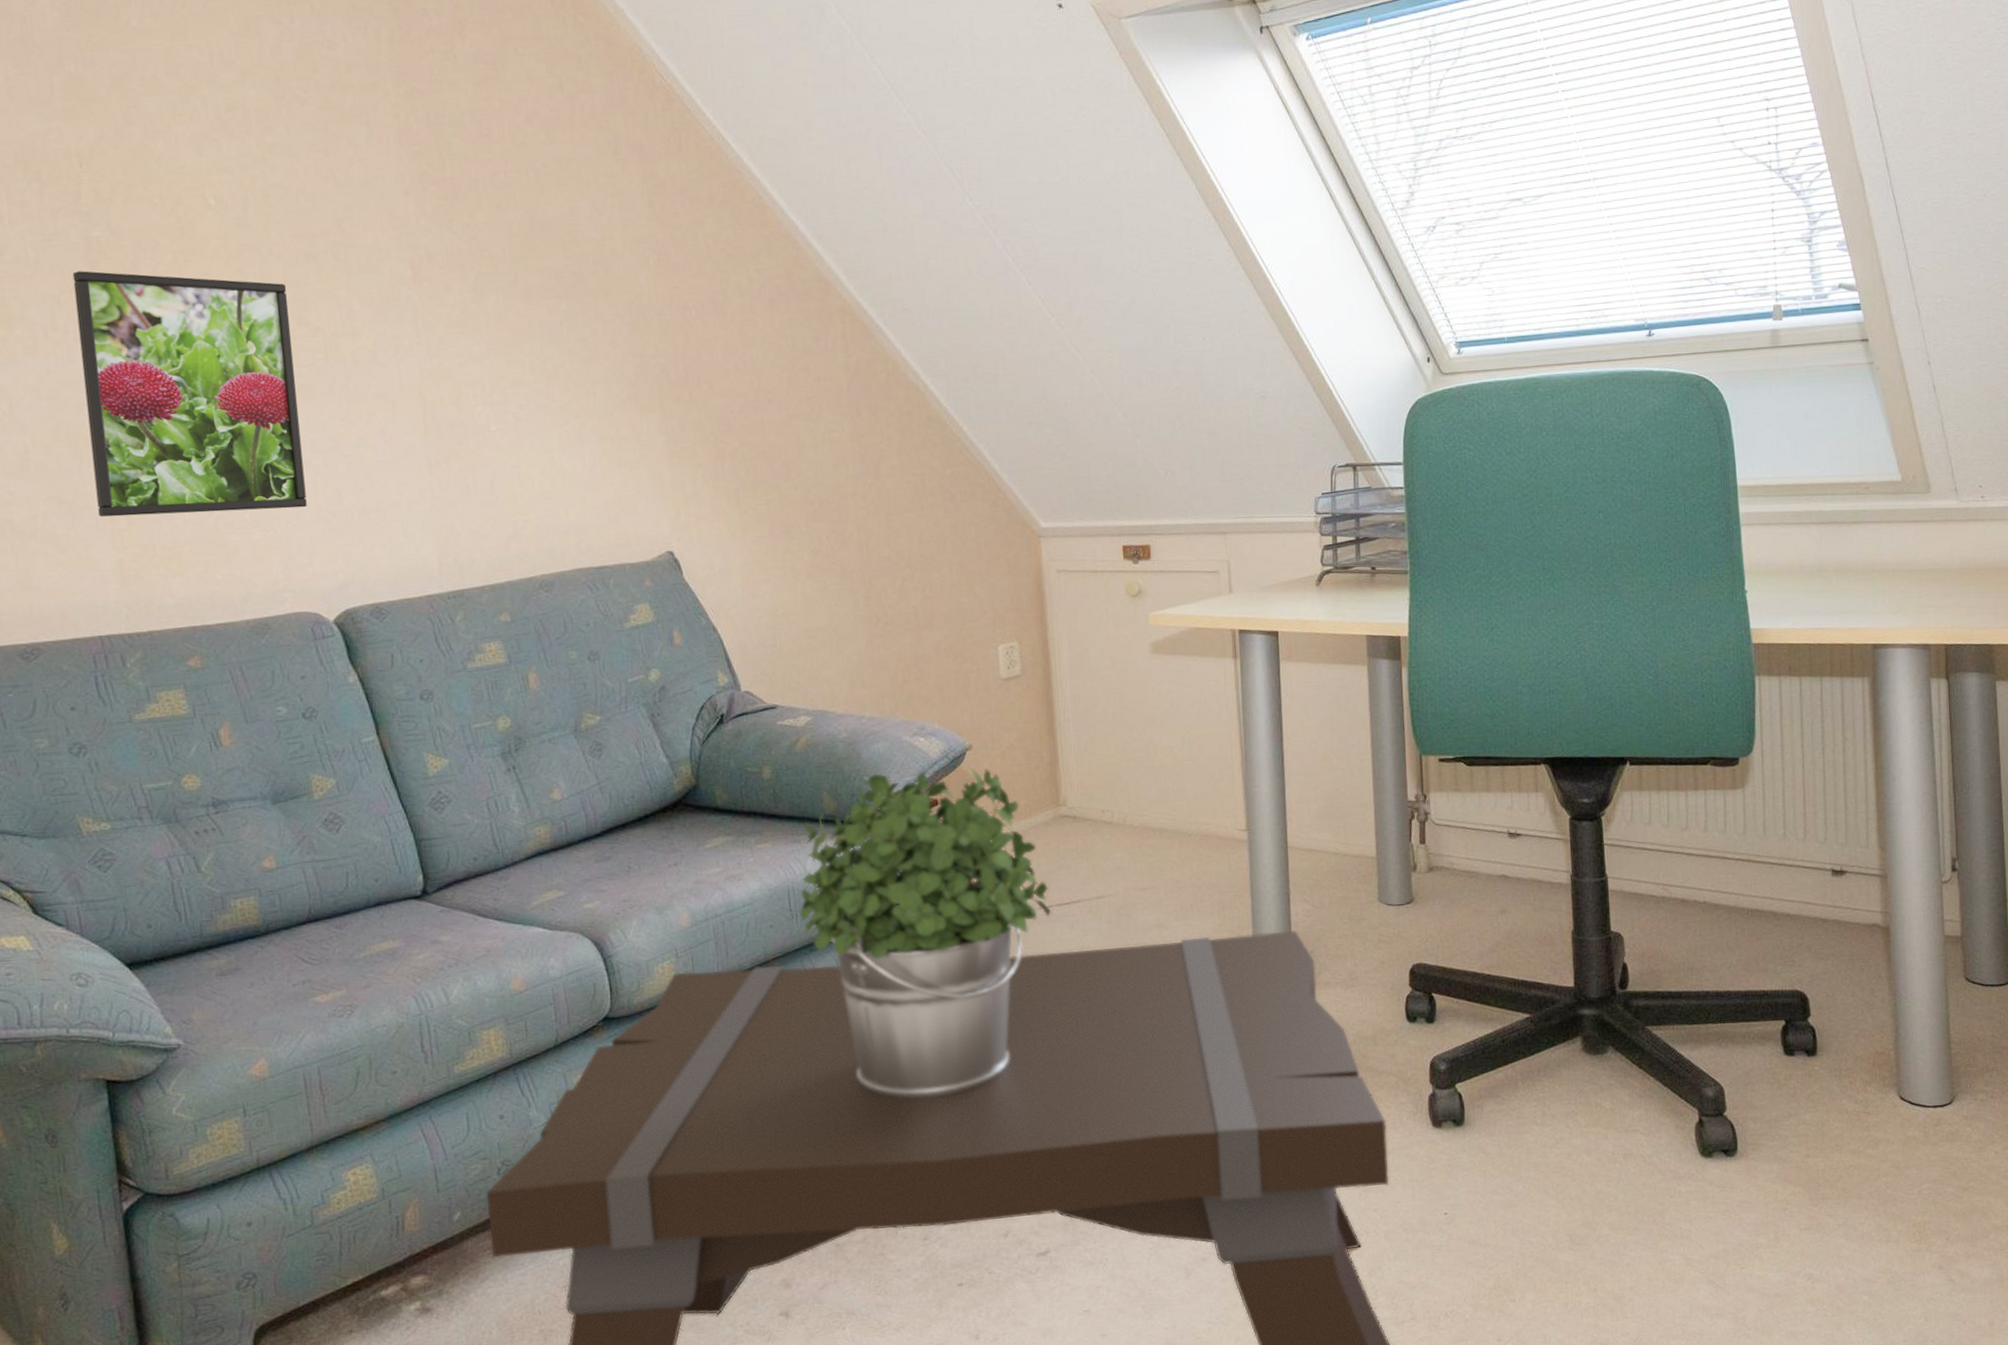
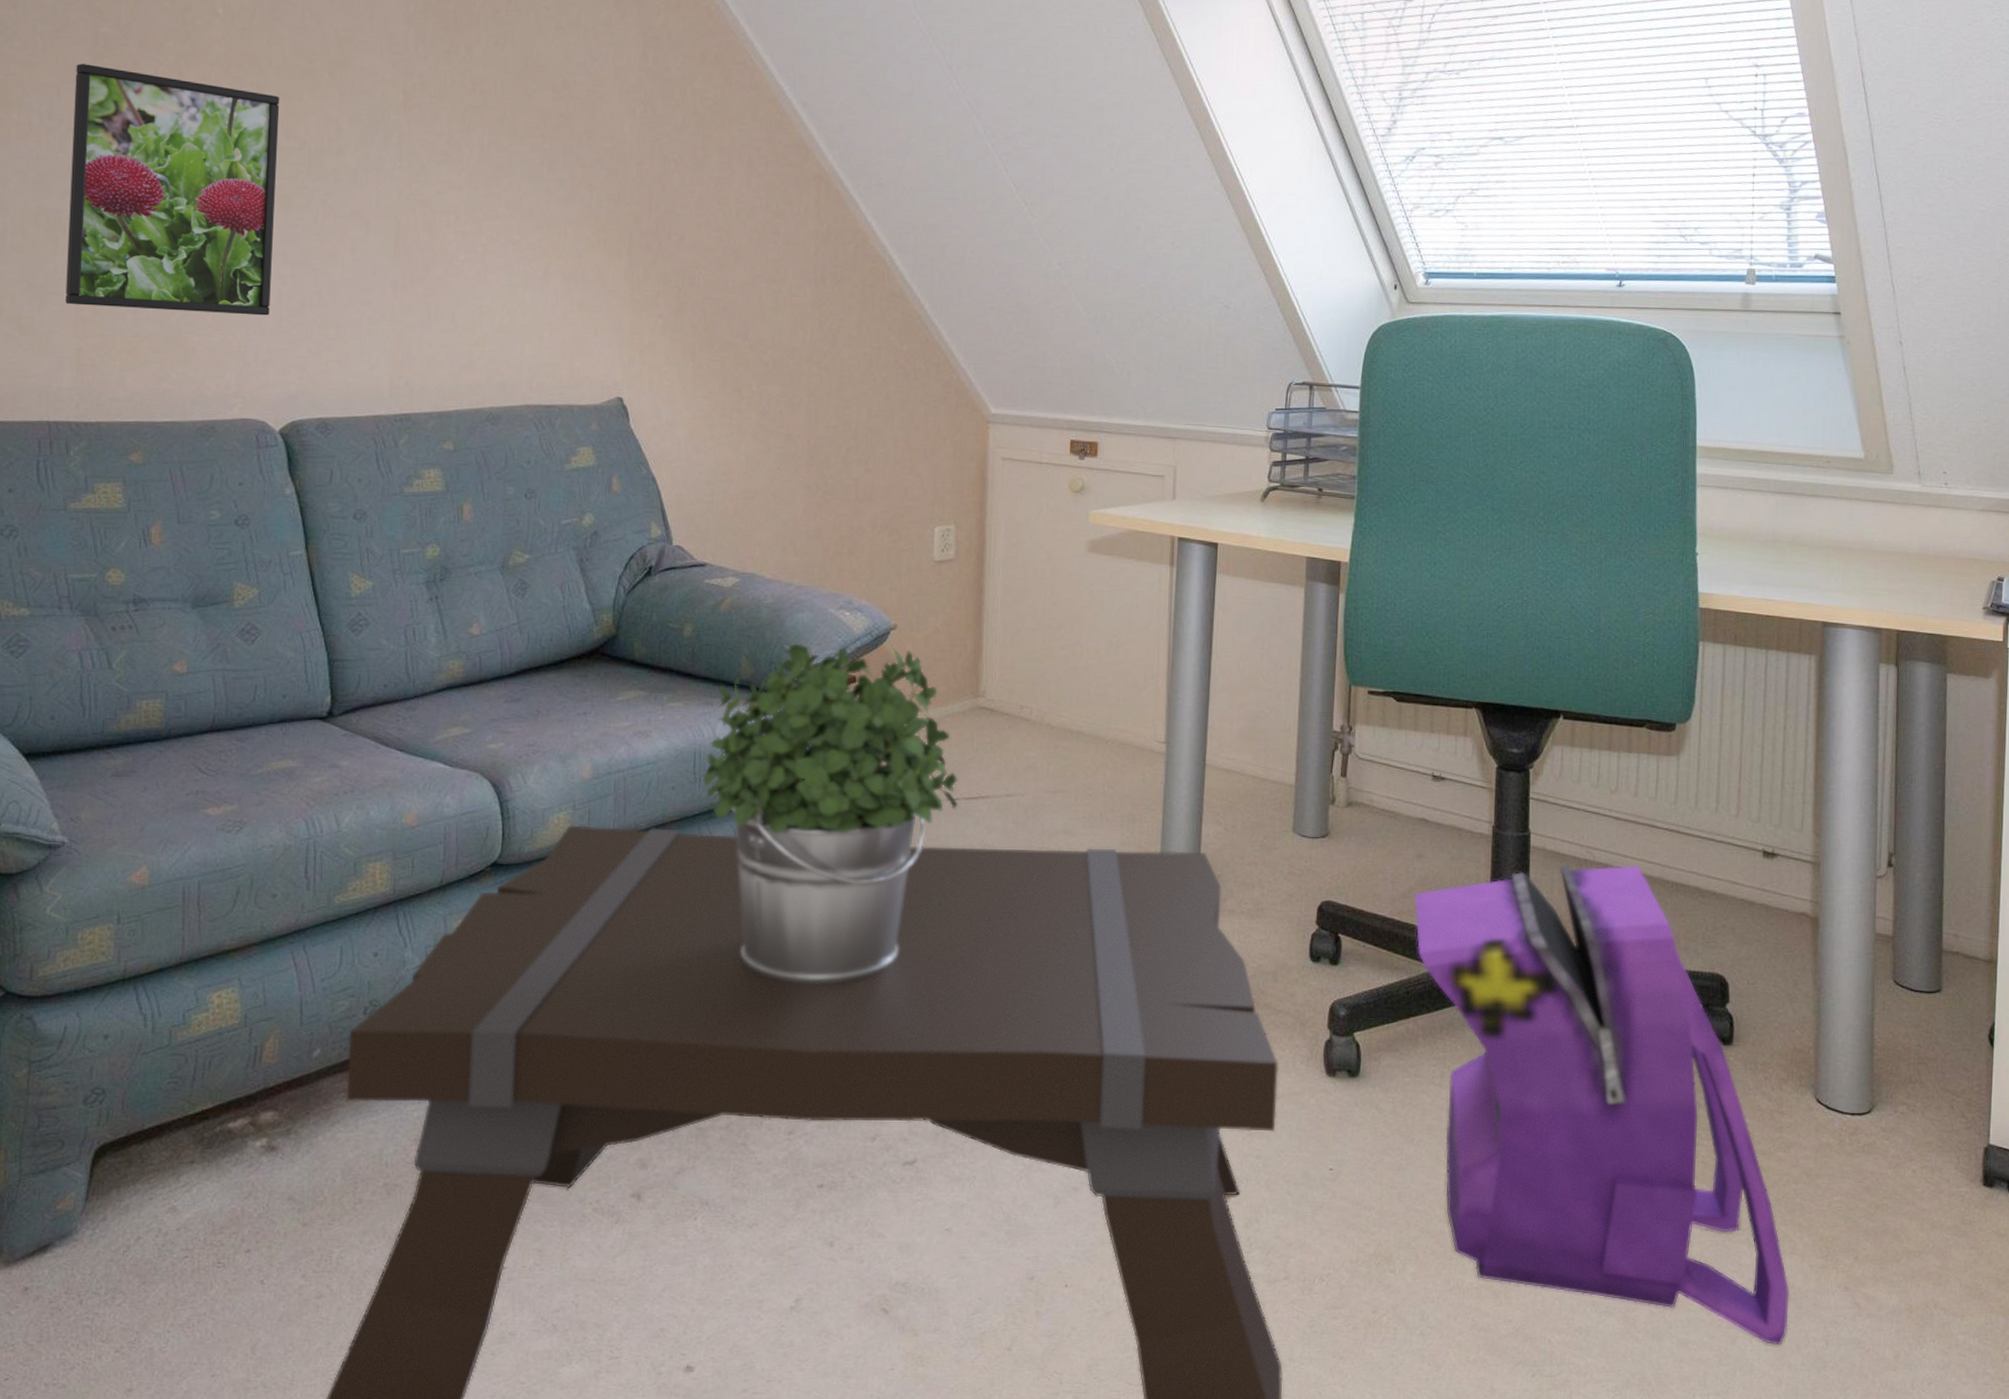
backpack: none [1502,897,1889,1327] -> present [1414,865,1790,1346]

